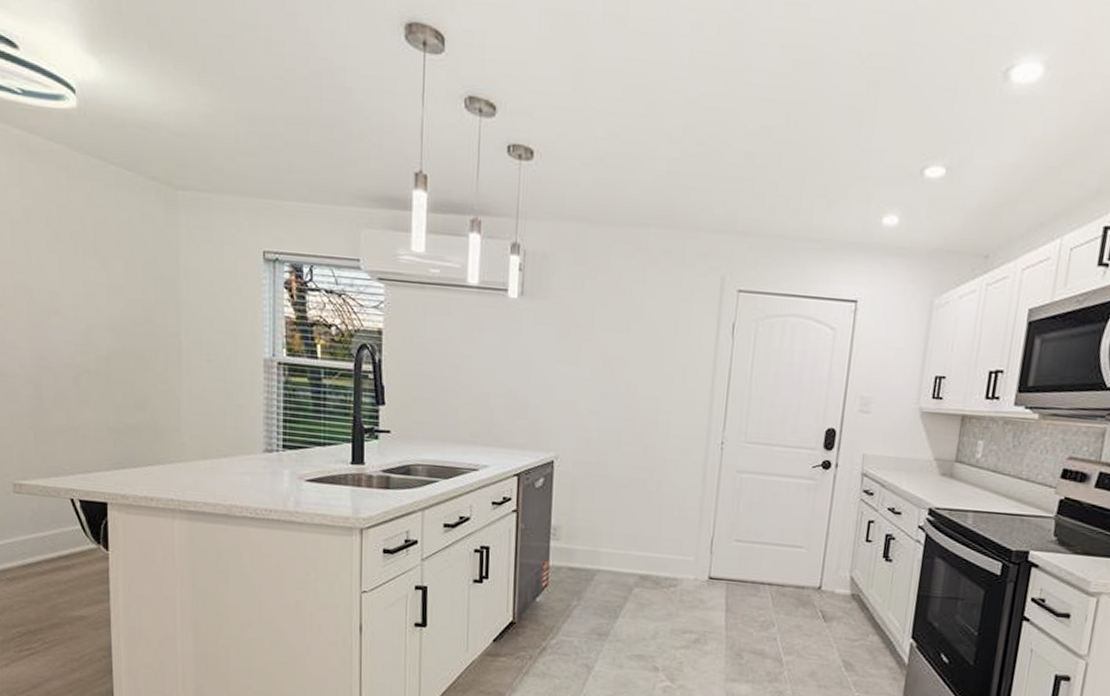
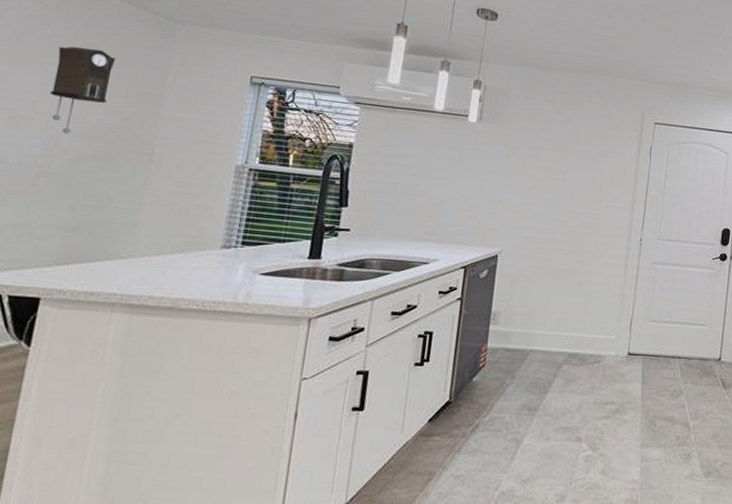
pendulum clock: none [68,225,125,328] -> present [50,46,116,134]

